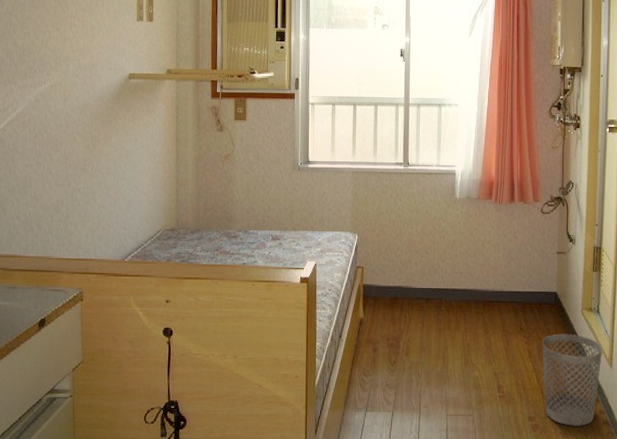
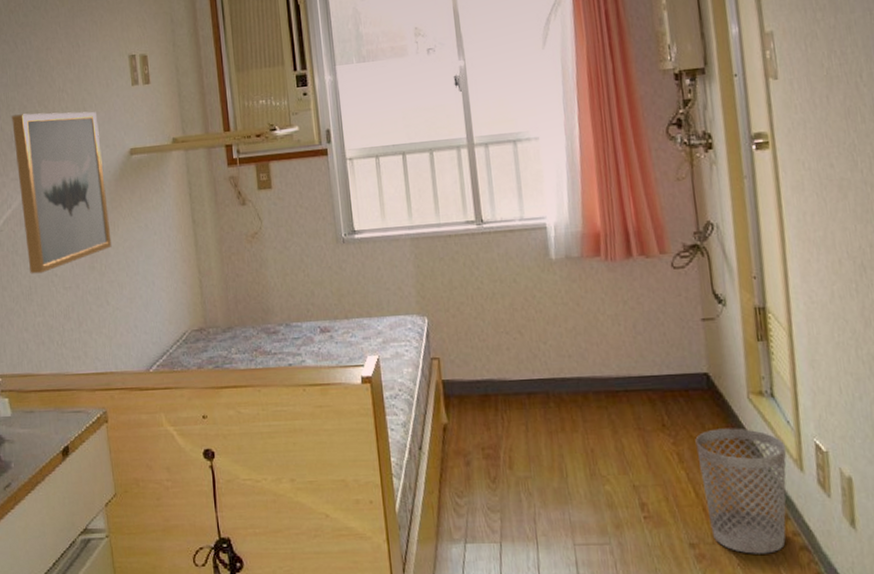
wall art: none [25,32,104,170] -> present [12,111,112,274]

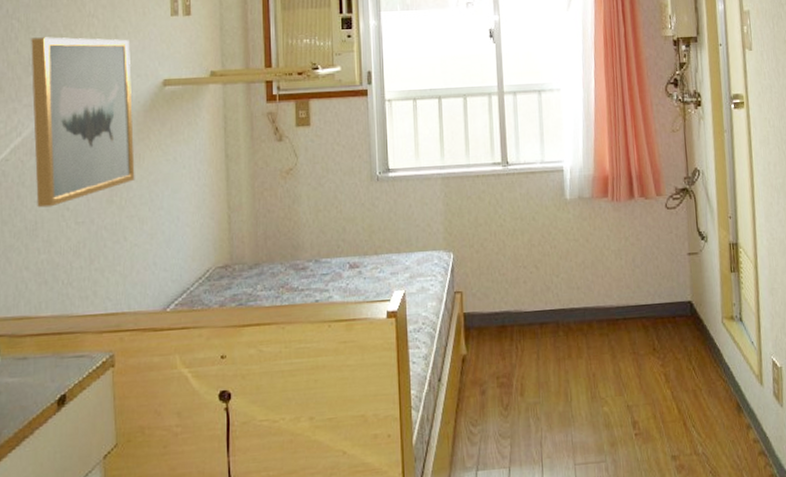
wastebasket: present [695,428,787,554] -> none [679,349,751,462]

